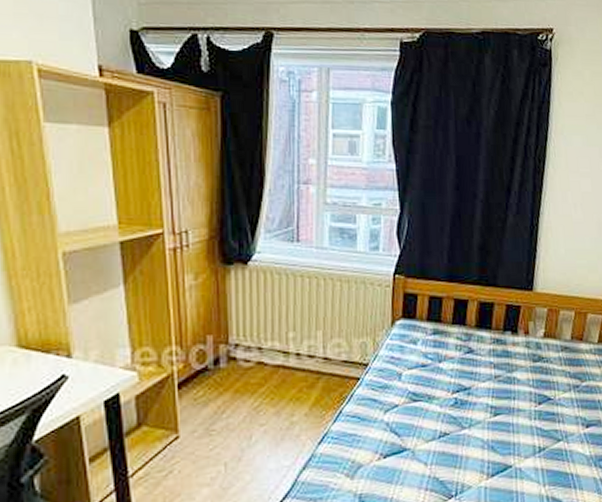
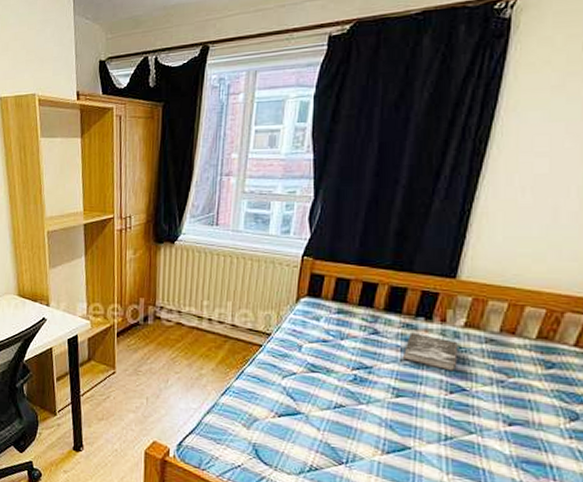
book: none [495,347,542,383] -> present [402,332,458,372]

